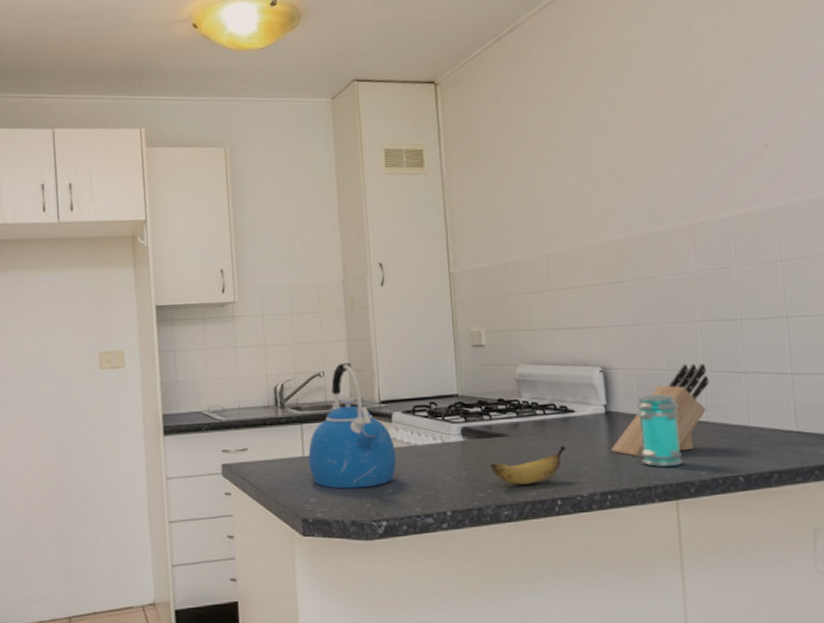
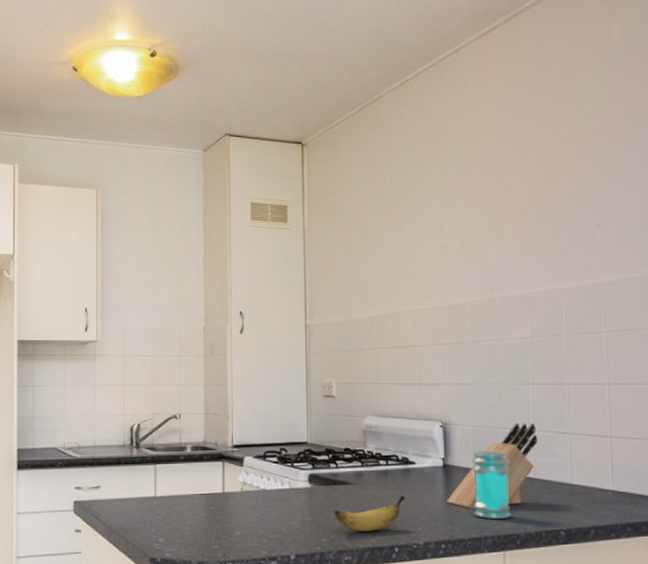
kettle: present [308,362,396,489] -> none [160,406,245,530]

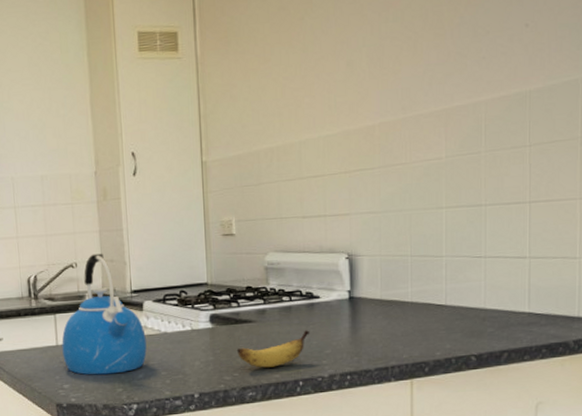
kettle: none [160,406,245,530] -> present [61,253,147,375]
knife block: present [447,423,538,509] -> none [353,248,450,340]
jar: present [472,450,512,519] -> none [379,279,420,348]

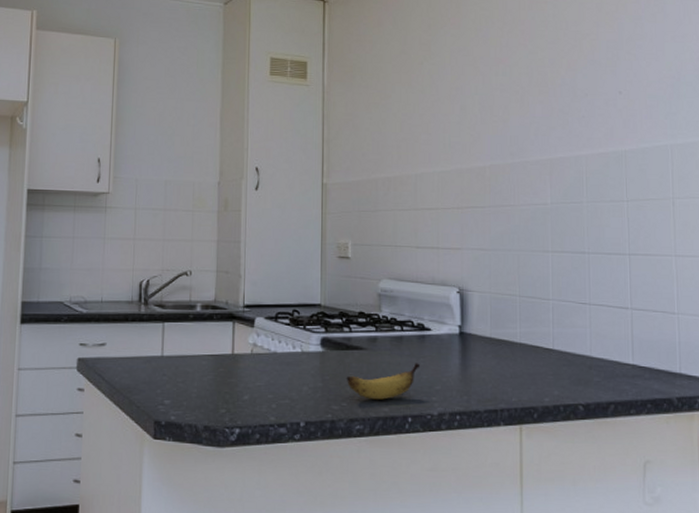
kettle: present [61,253,147,375] -> none [167,263,255,393]

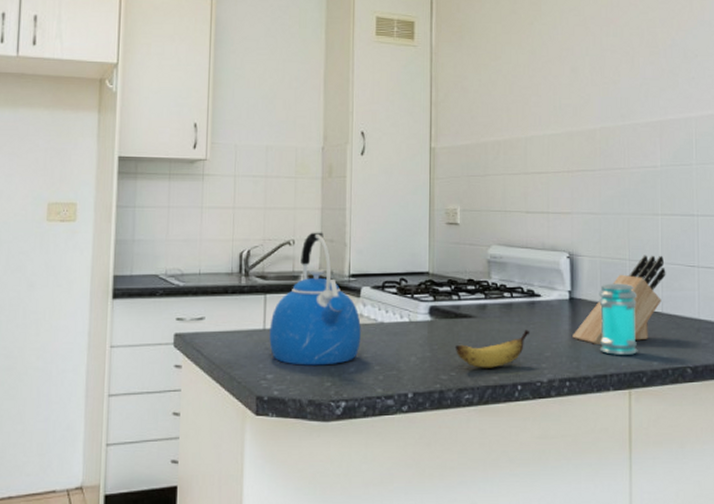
kettle: none [167,263,255,393] -> present [269,232,361,366]
knife block: none [463,291,557,379] -> present [572,255,666,344]
jar: none [489,318,529,391] -> present [599,283,638,355]

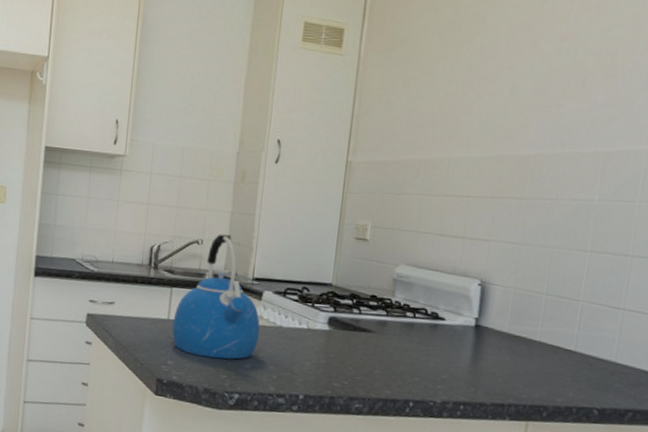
banana: present [455,330,529,368] -> none [350,350,428,383]
knife block: present [572,255,666,344] -> none [473,291,586,376]
jar: present [599,283,638,355] -> none [500,315,549,389]

